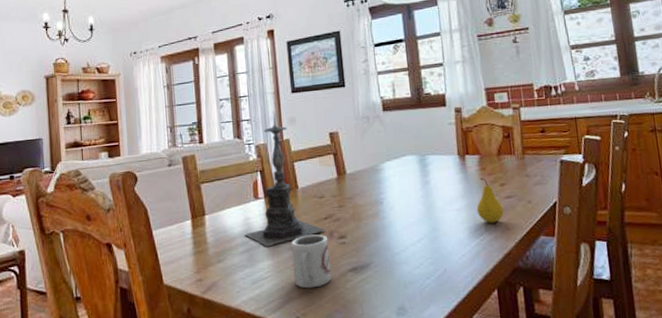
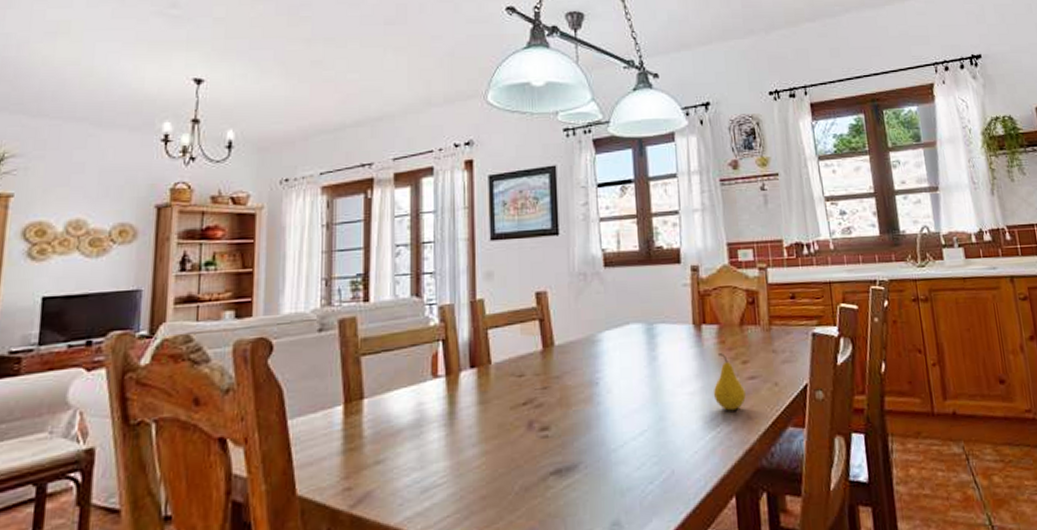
candle holder: present [244,111,325,247] -> none [415,263,523,443]
cup: present [291,234,332,289] -> none [477,424,528,499]

